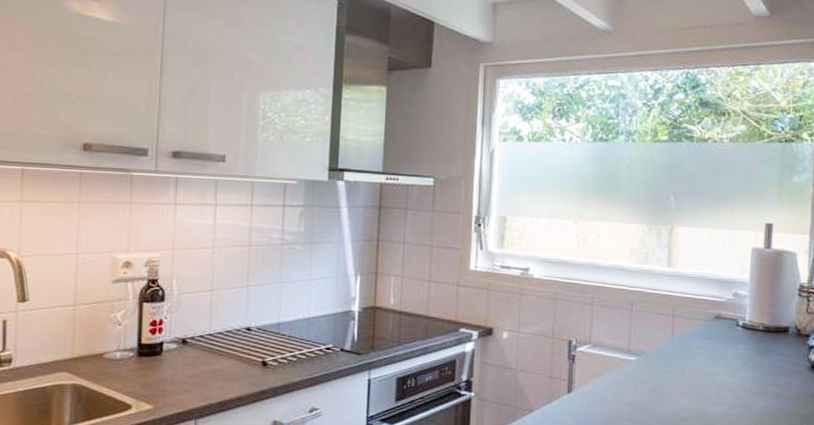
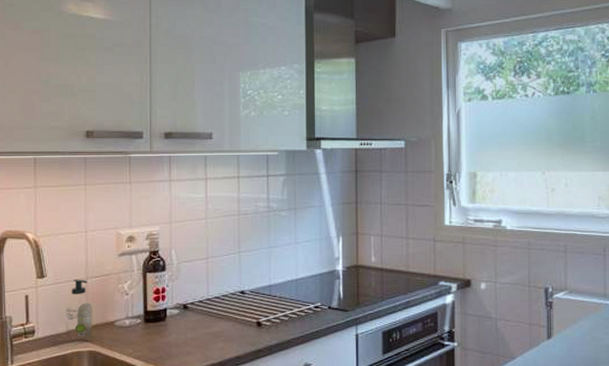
soap dispenser: none [48,305,80,371] -> present [65,279,92,339]

